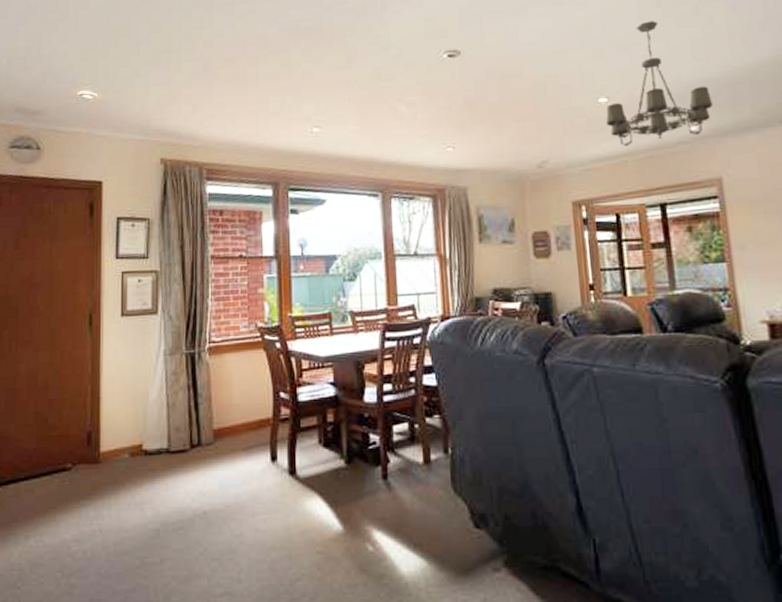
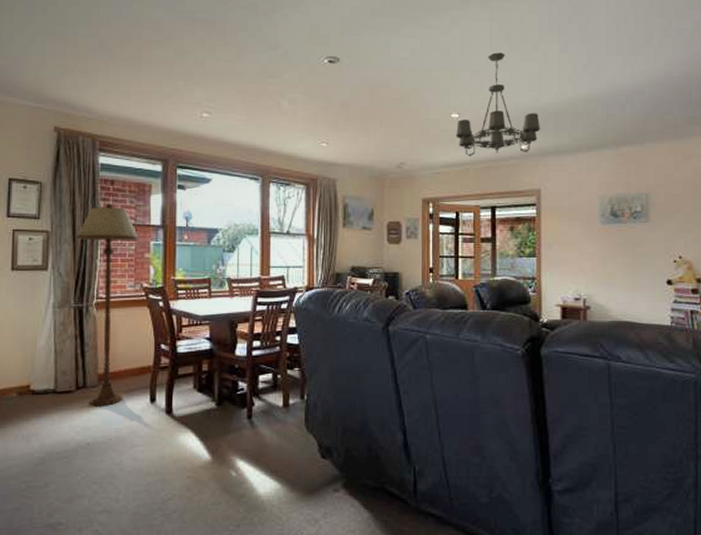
floor lamp: none [185,235,253,467] -> present [76,203,141,406]

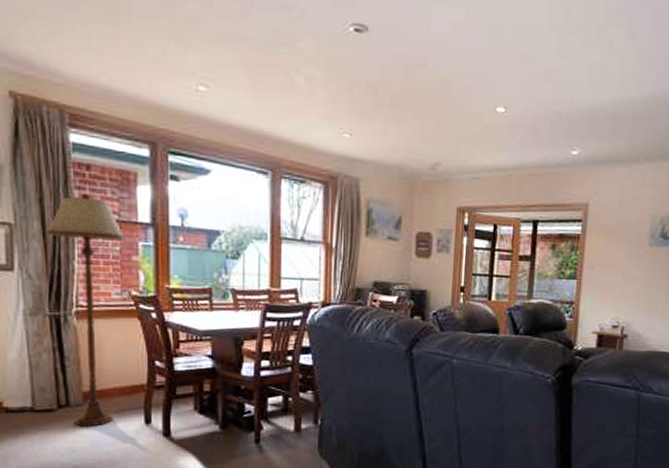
chandelier: present [456,52,541,157] -> none [500,33,596,161]

